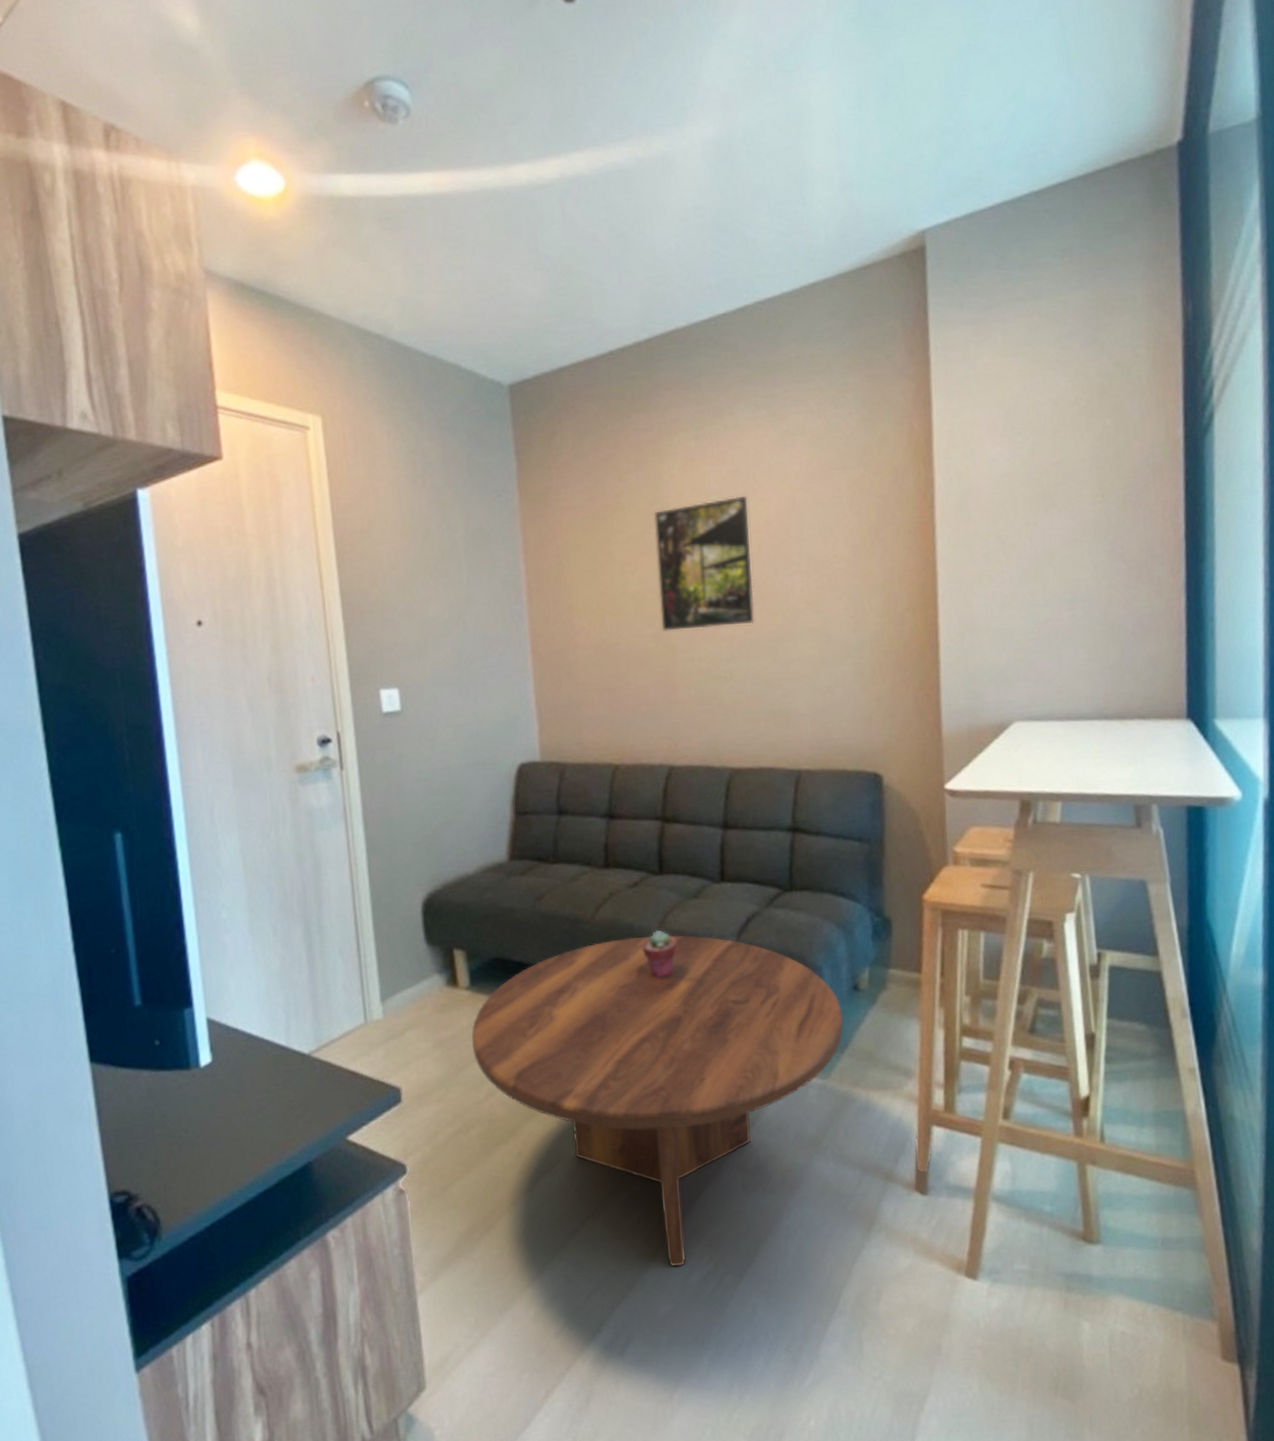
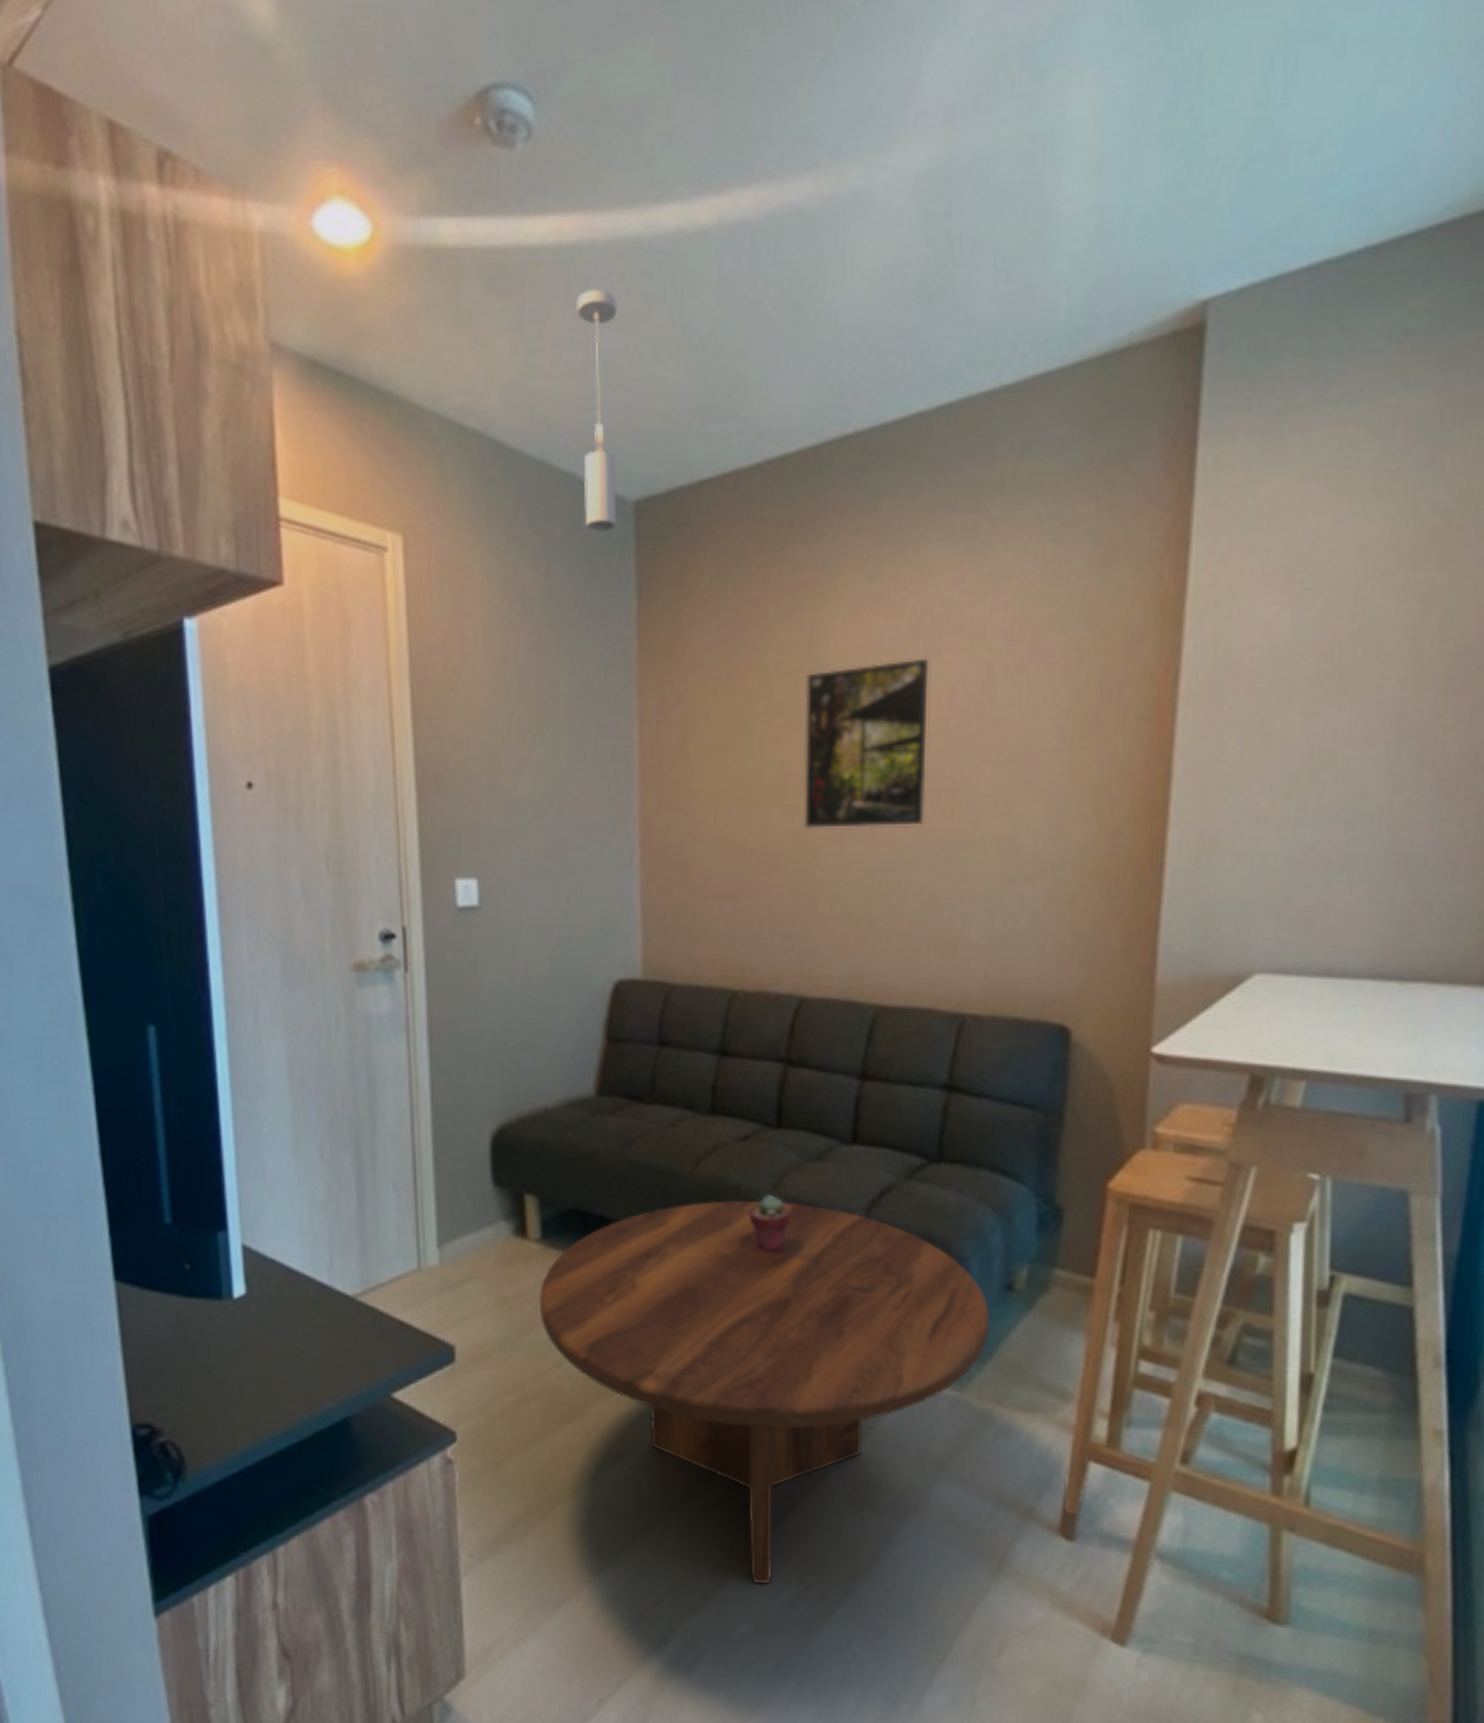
pendant light: none [453,226,496,410] -> present [577,289,618,533]

